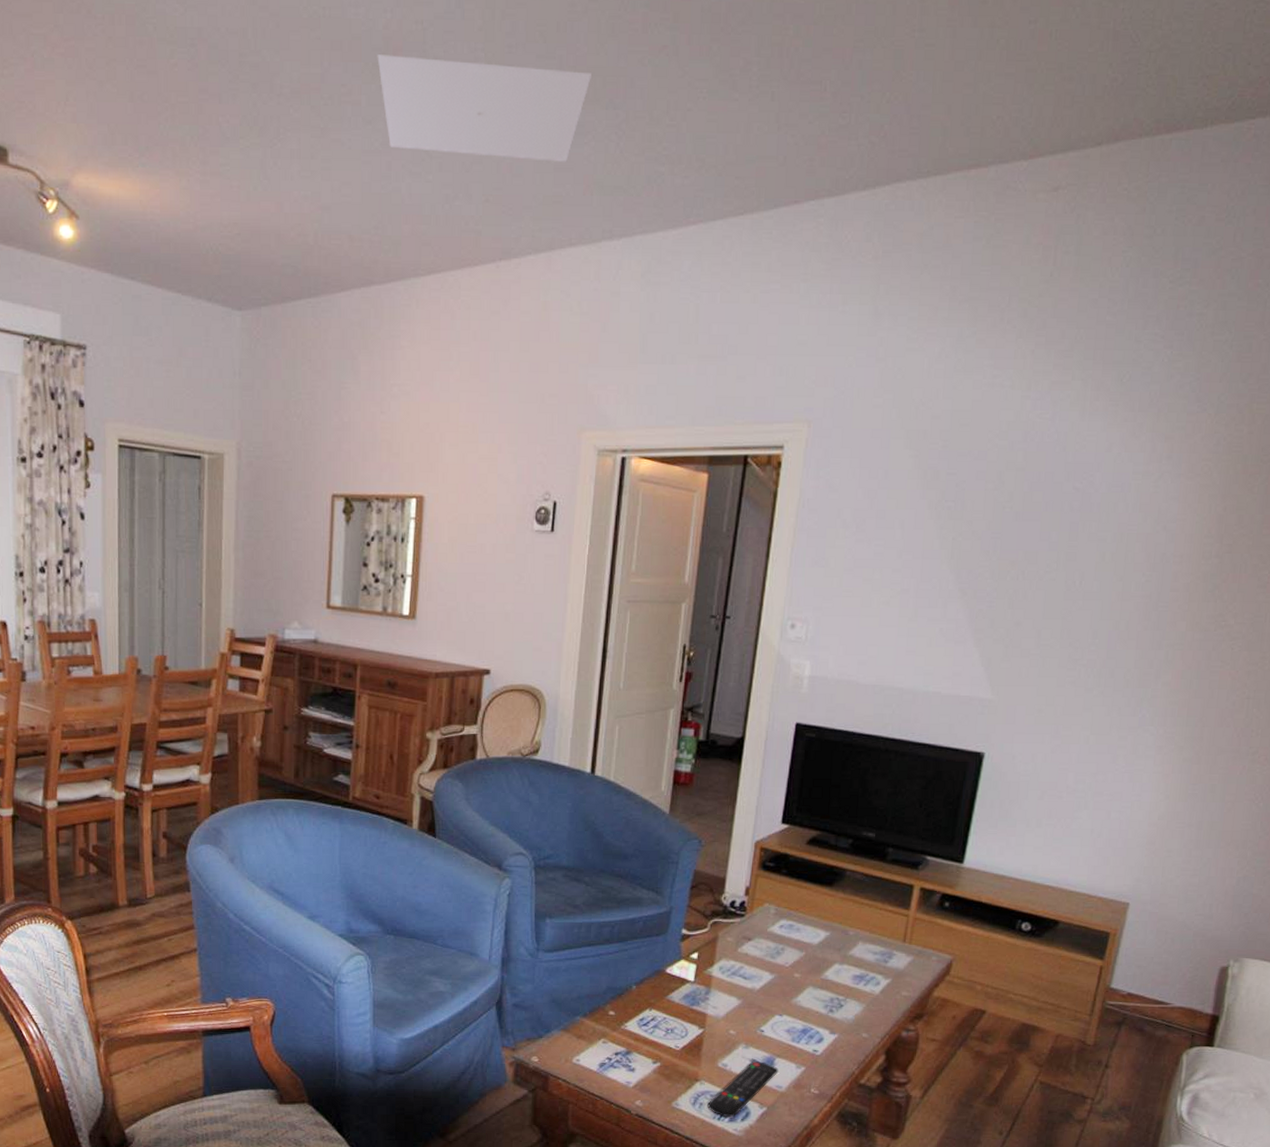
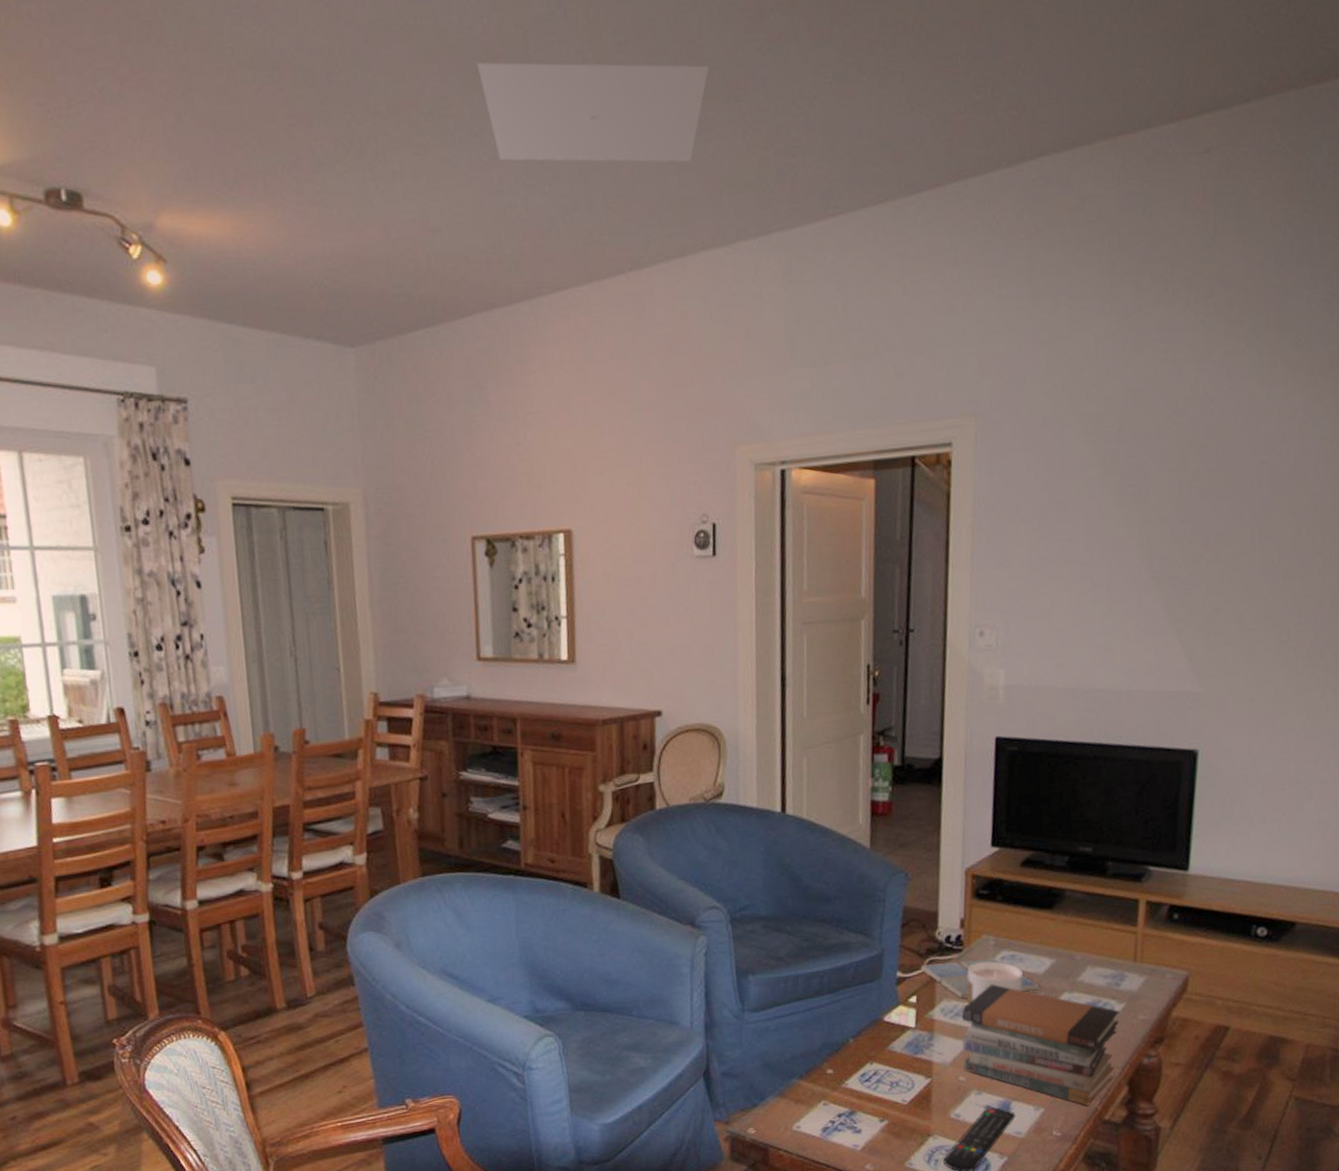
drink coaster: none [705,924,812,960] -> present [921,958,1039,999]
book stack: none [735,950,885,1069] -> present [961,984,1120,1106]
candle: none [744,928,799,984] -> present [967,961,1024,1025]

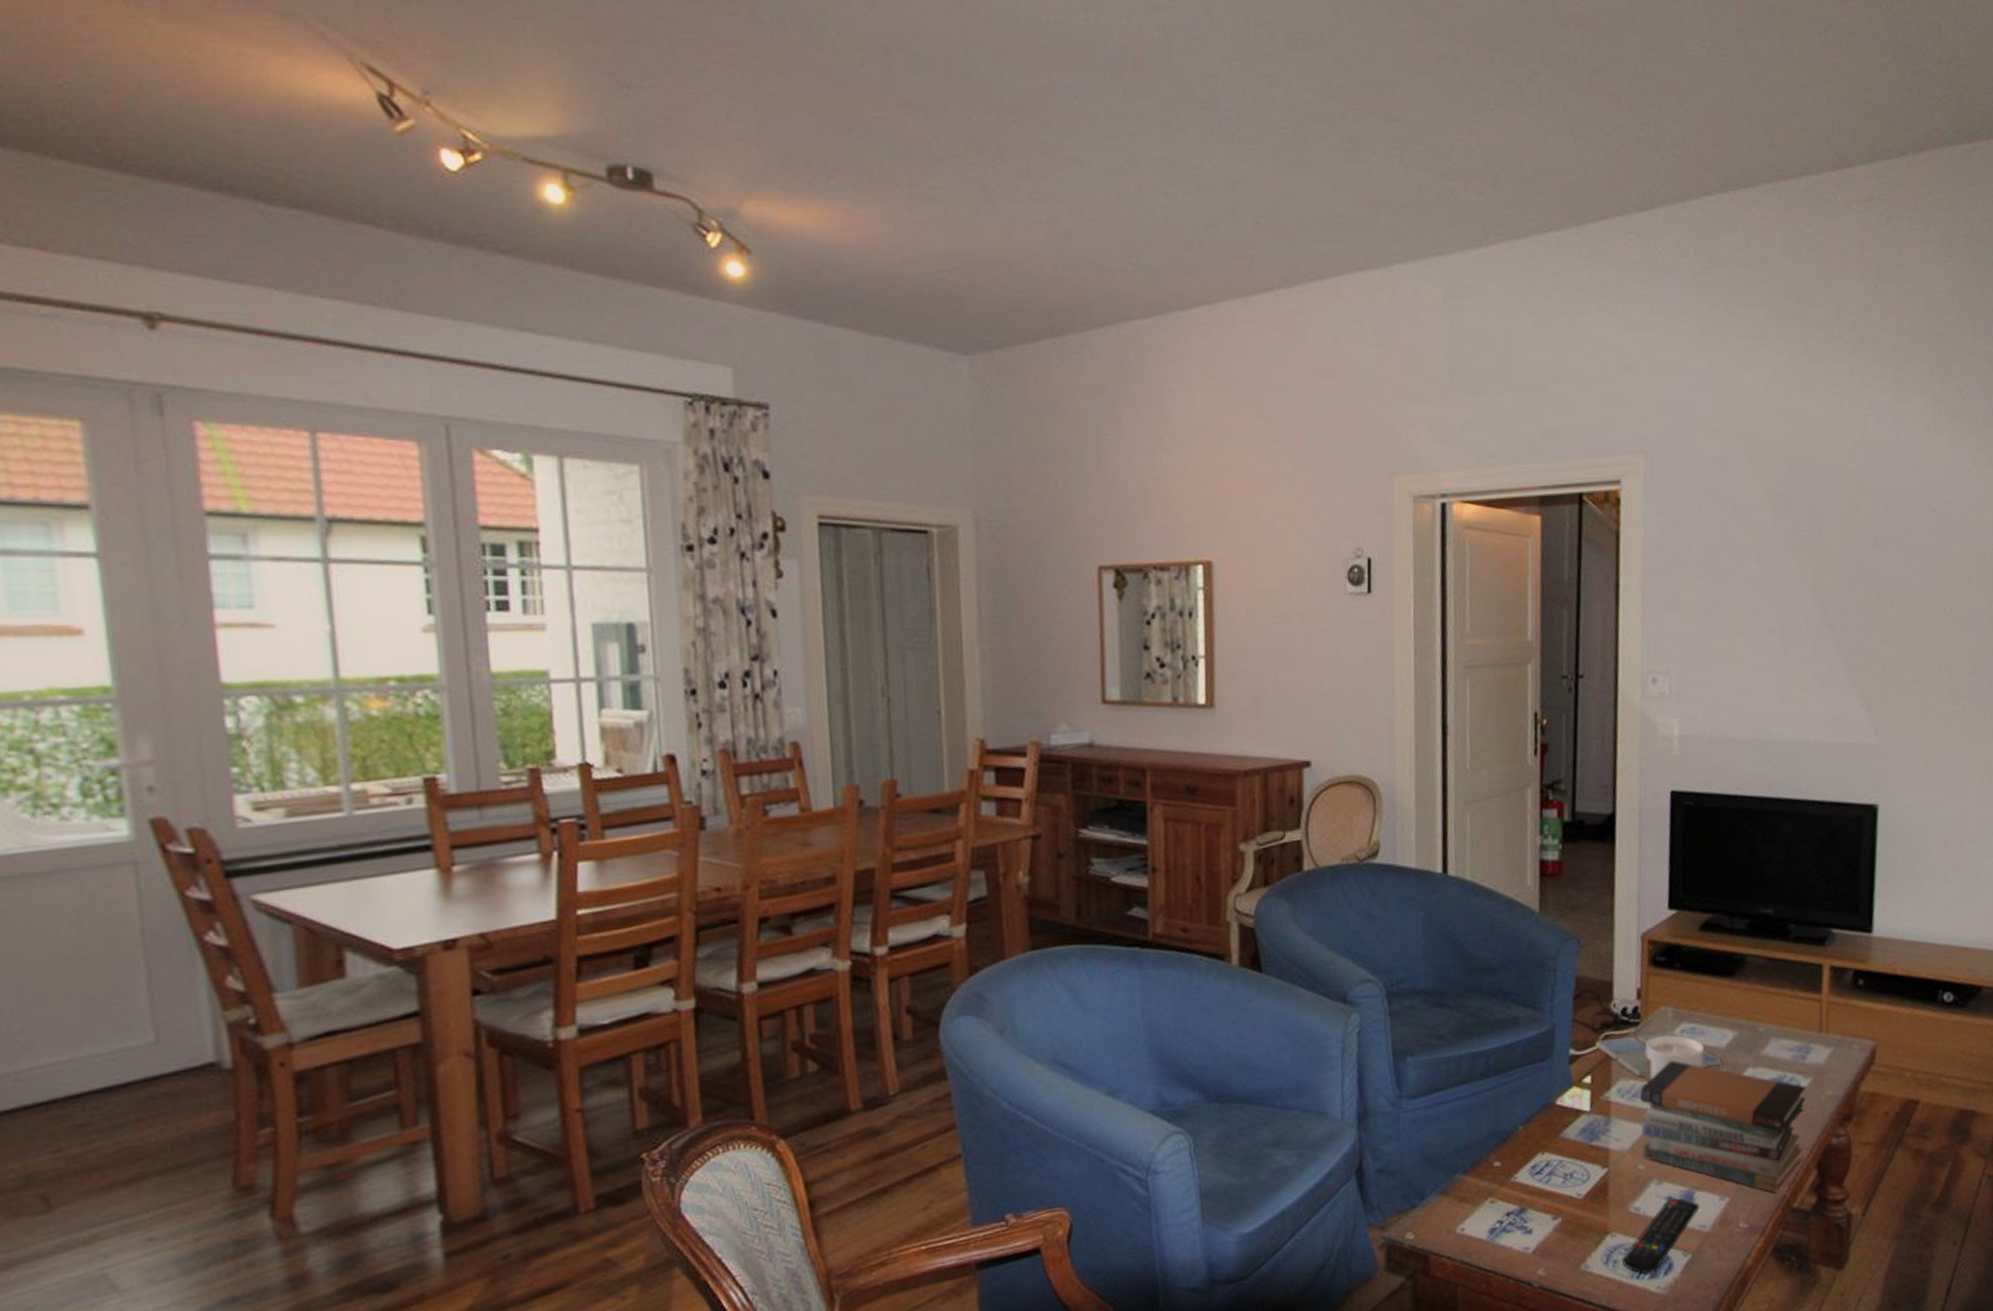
ceiling lamp: present [477,62,710,163] -> none [1114,64,1366,179]

